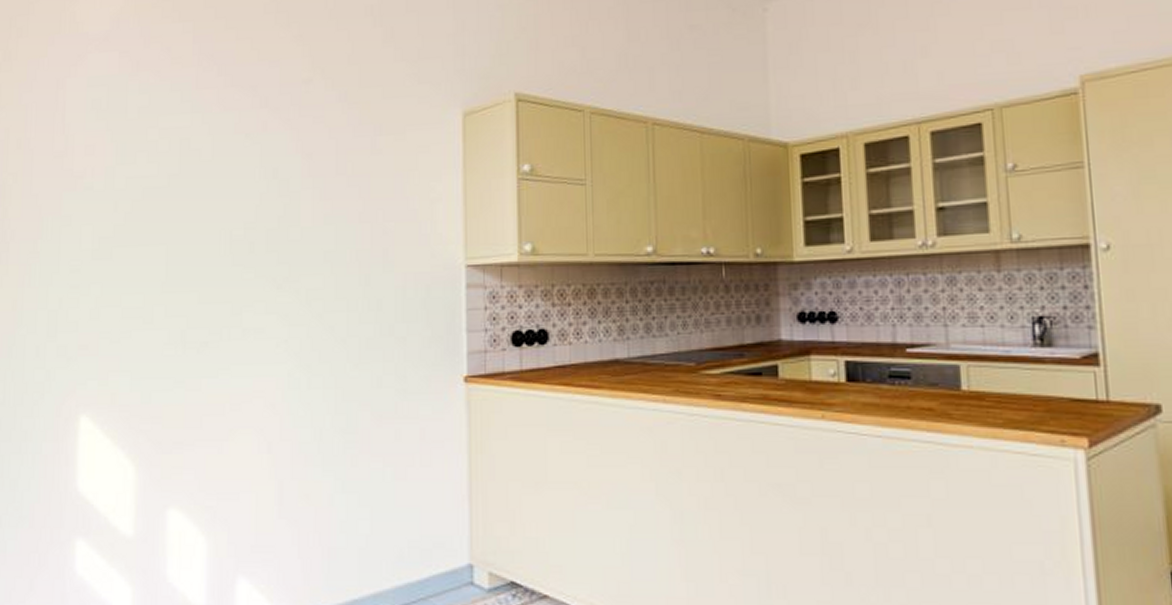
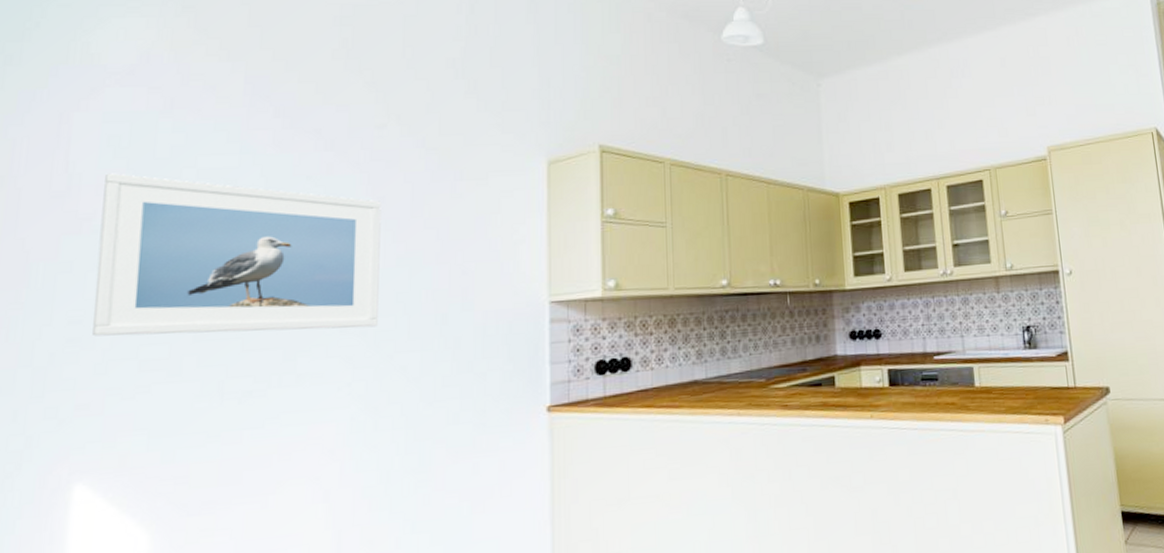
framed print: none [87,134,310,286] -> present [92,173,382,337]

